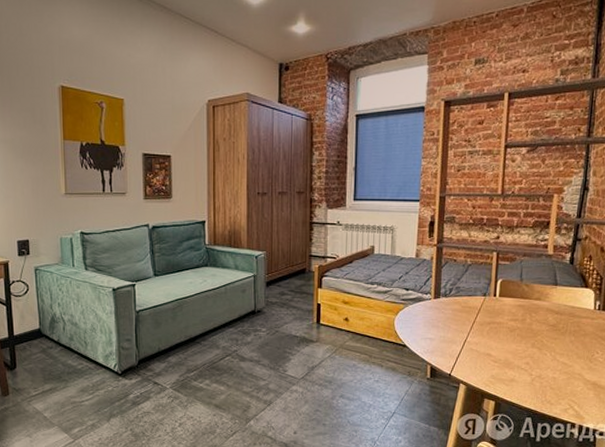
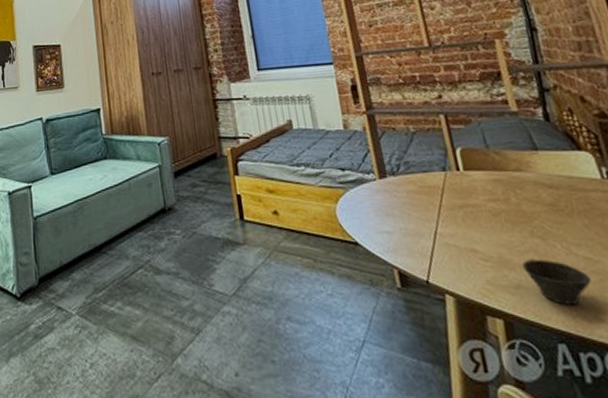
cup: none [519,362,562,393] -> present [521,259,591,305]

